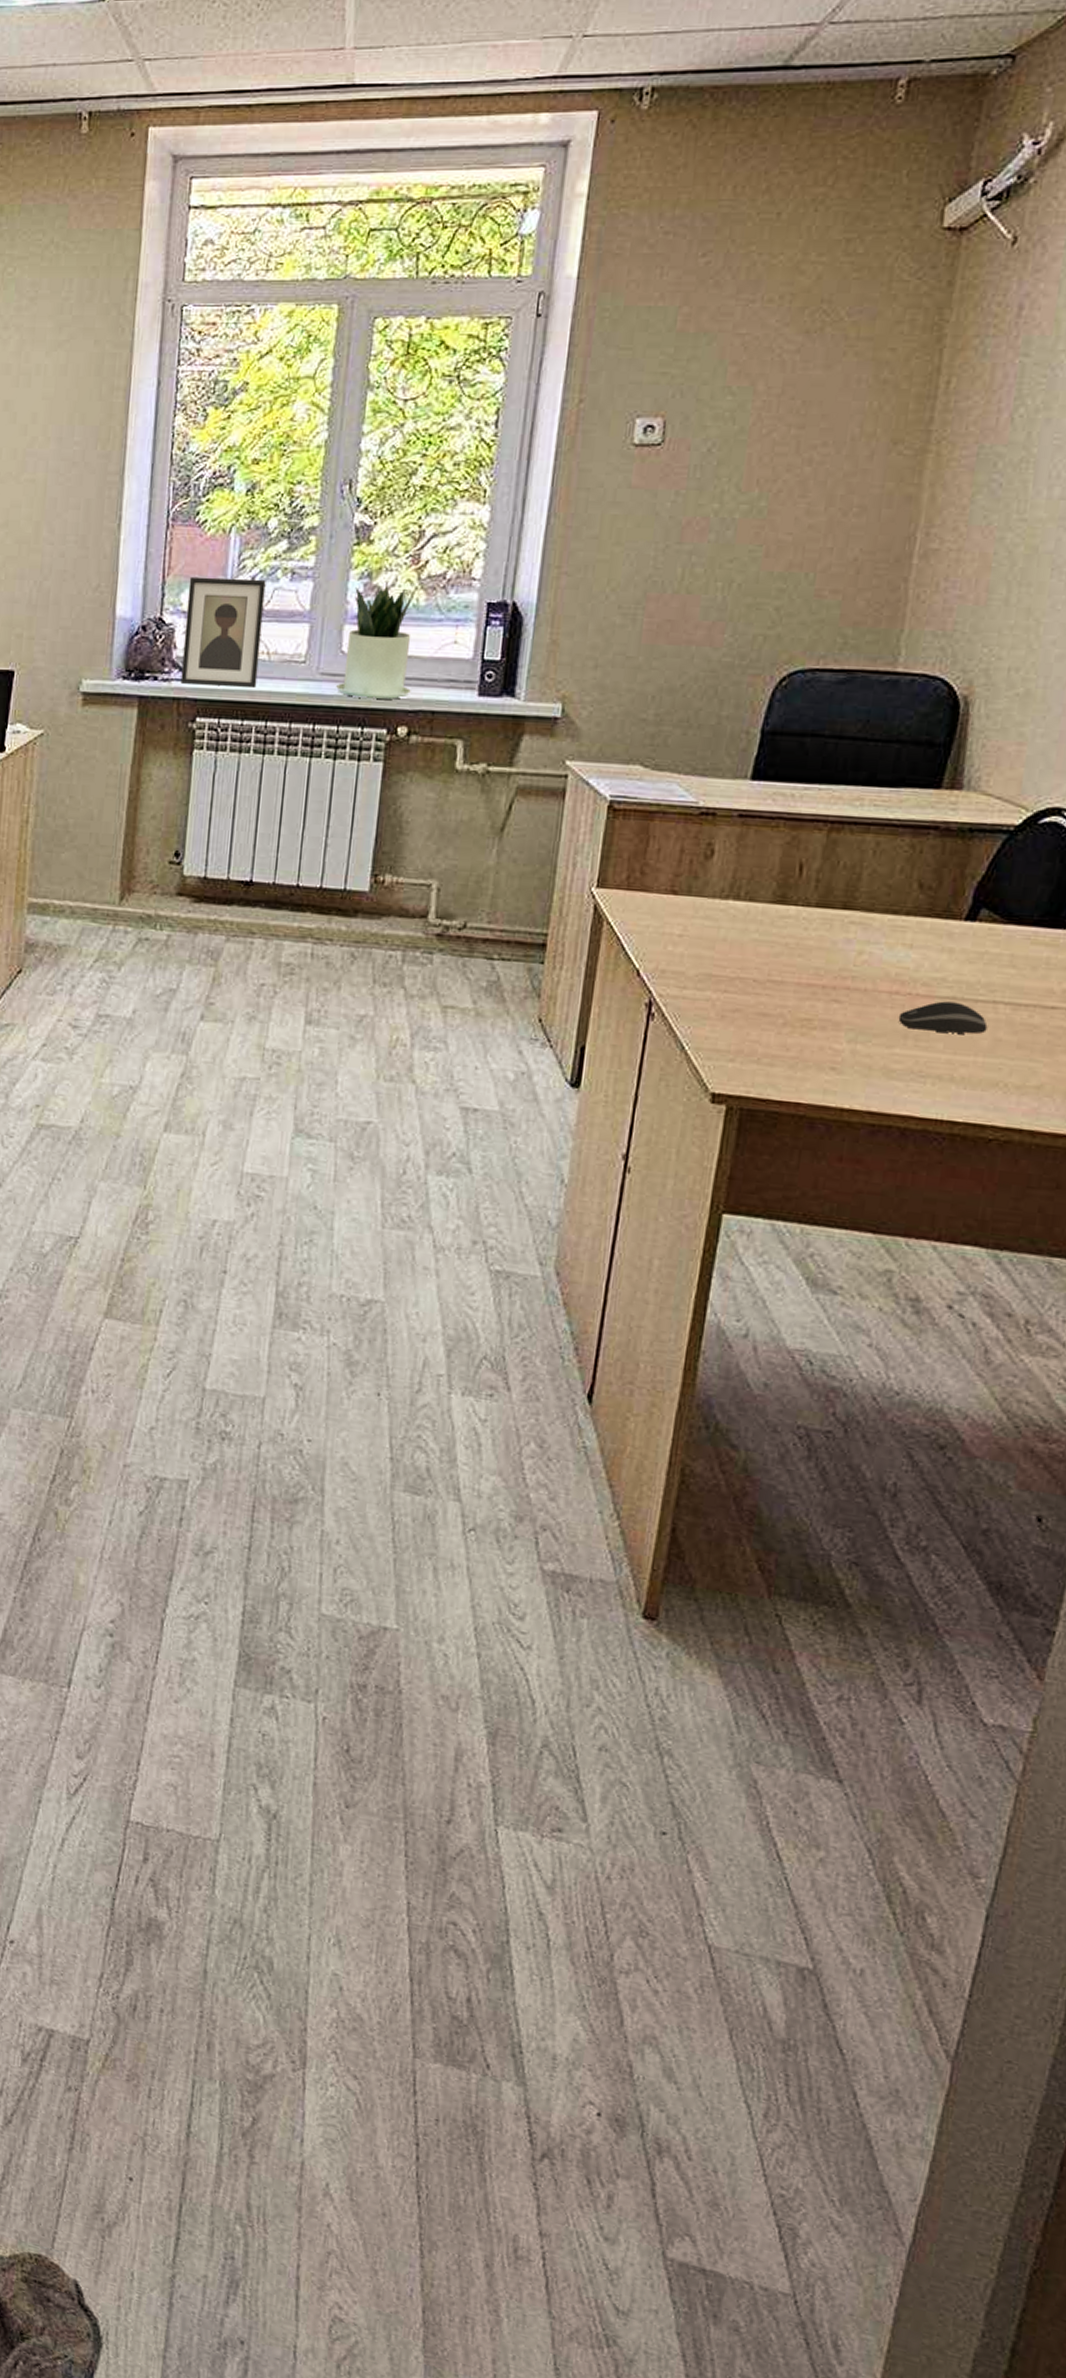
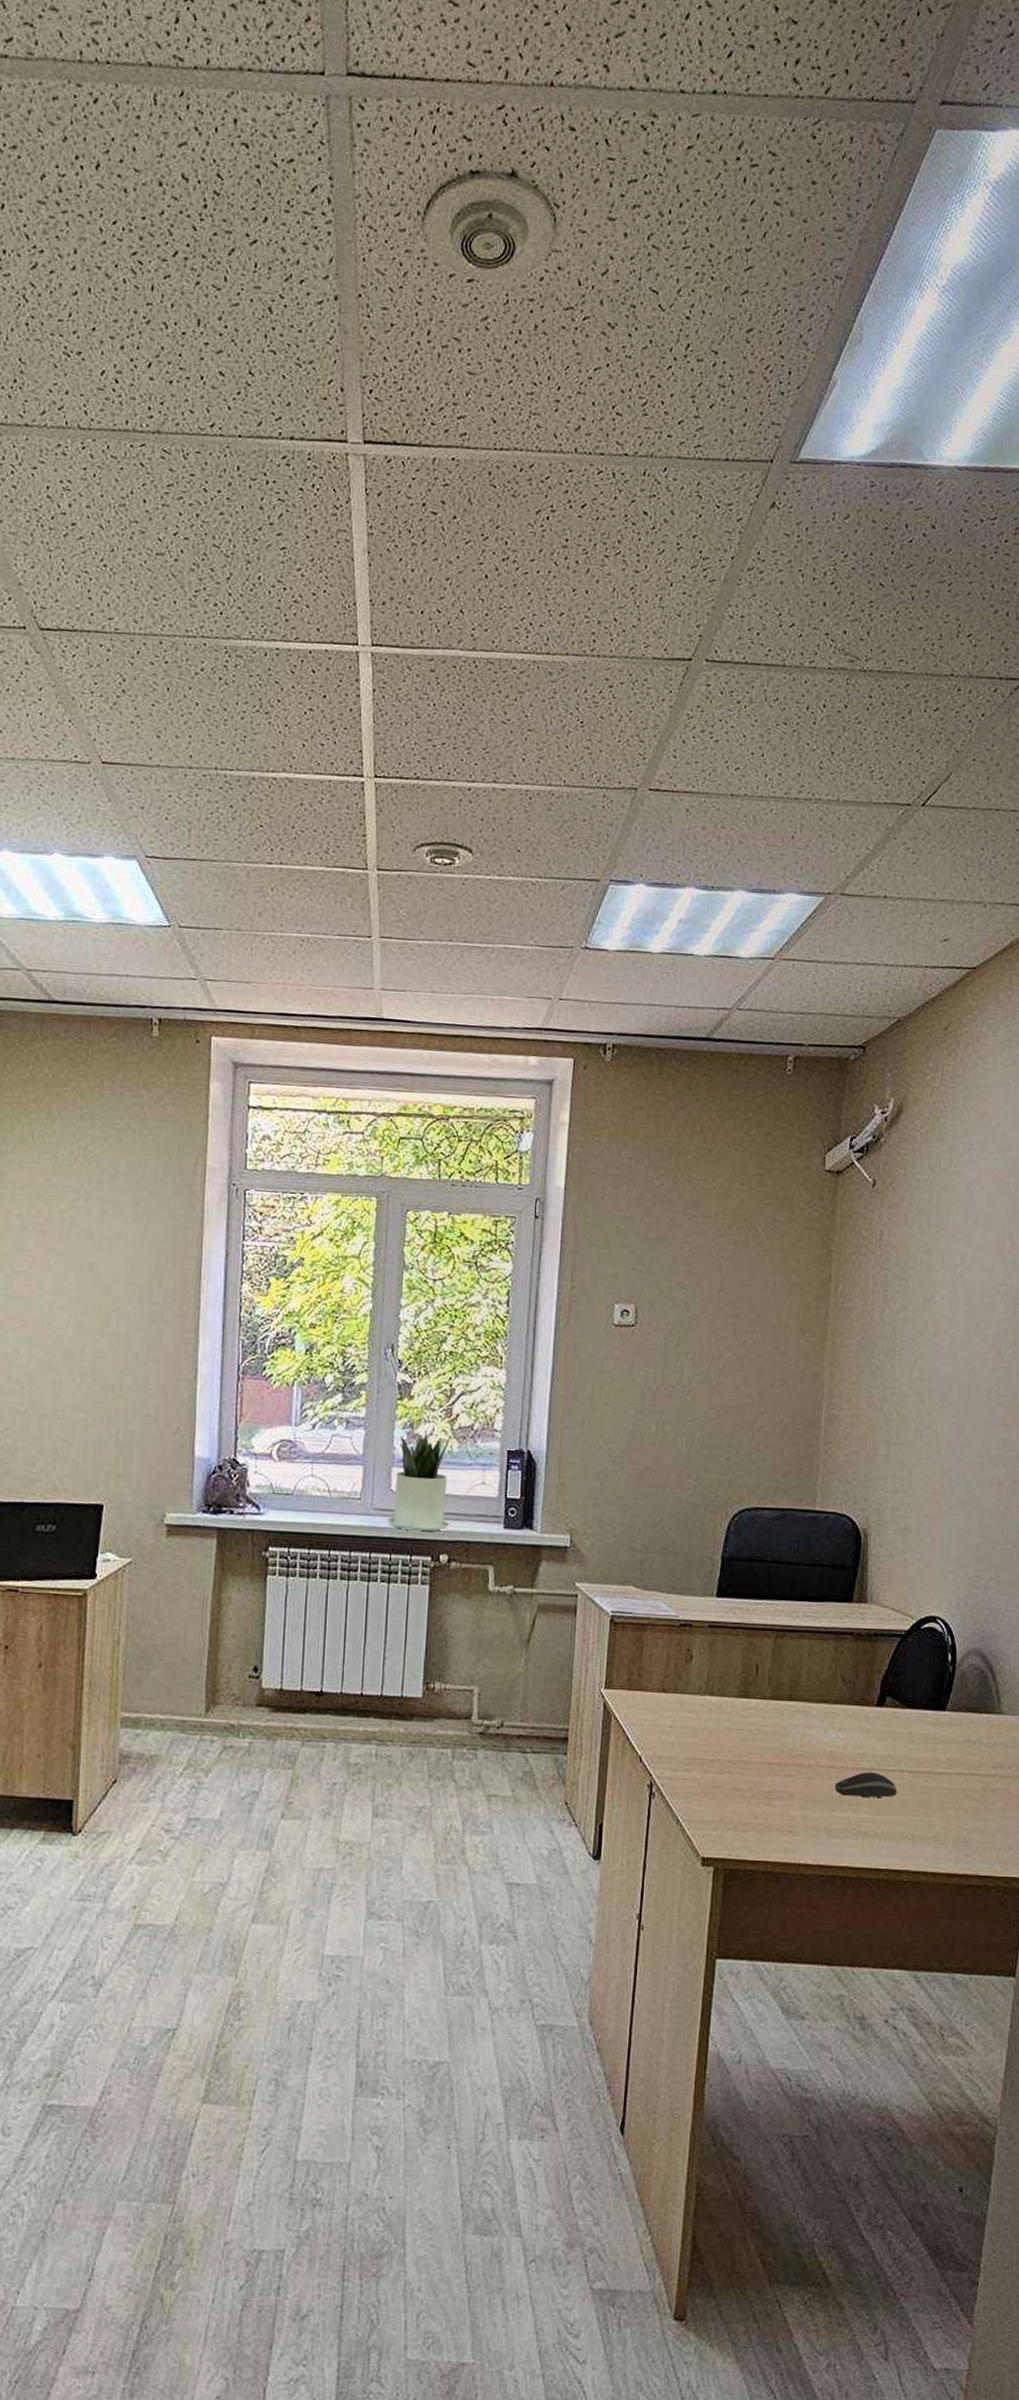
picture frame: present [180,576,266,689] -> none [254,1423,325,1522]

